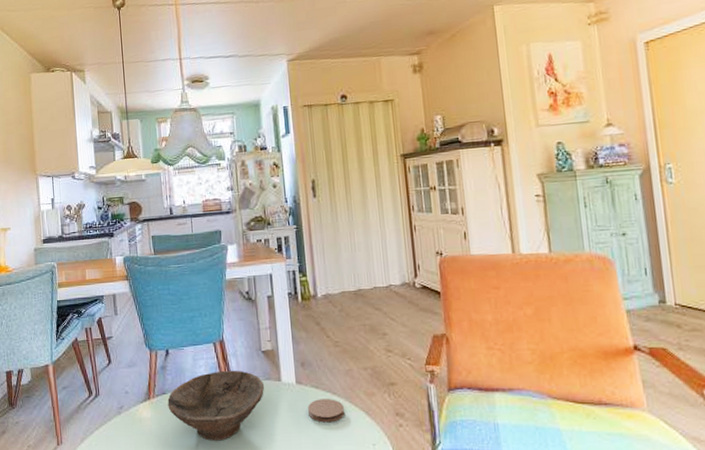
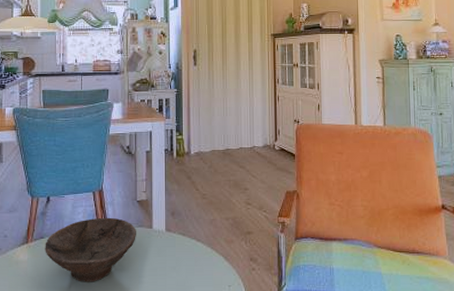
coaster: present [308,399,345,423] -> none [175,245,206,266]

